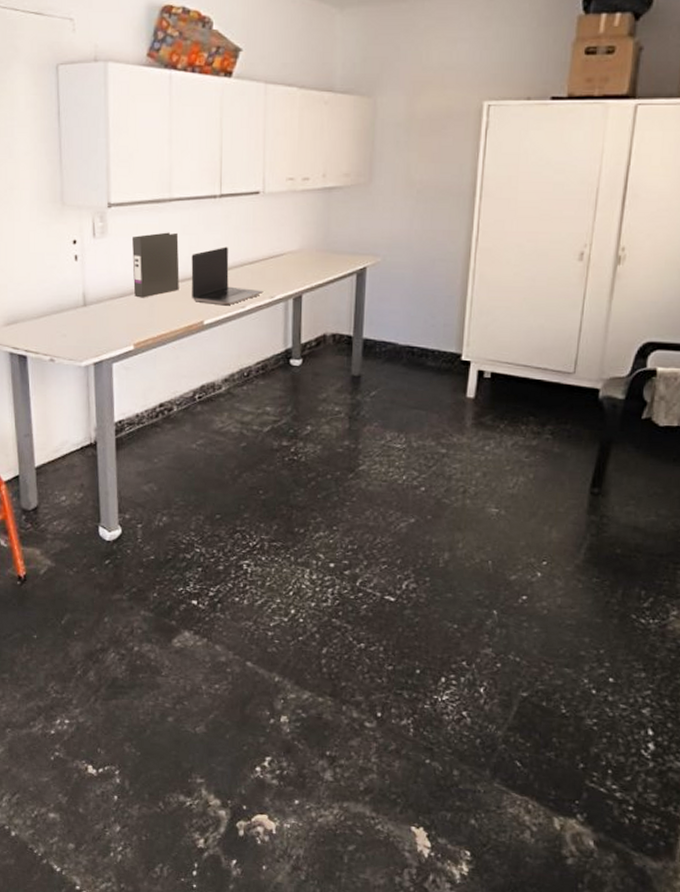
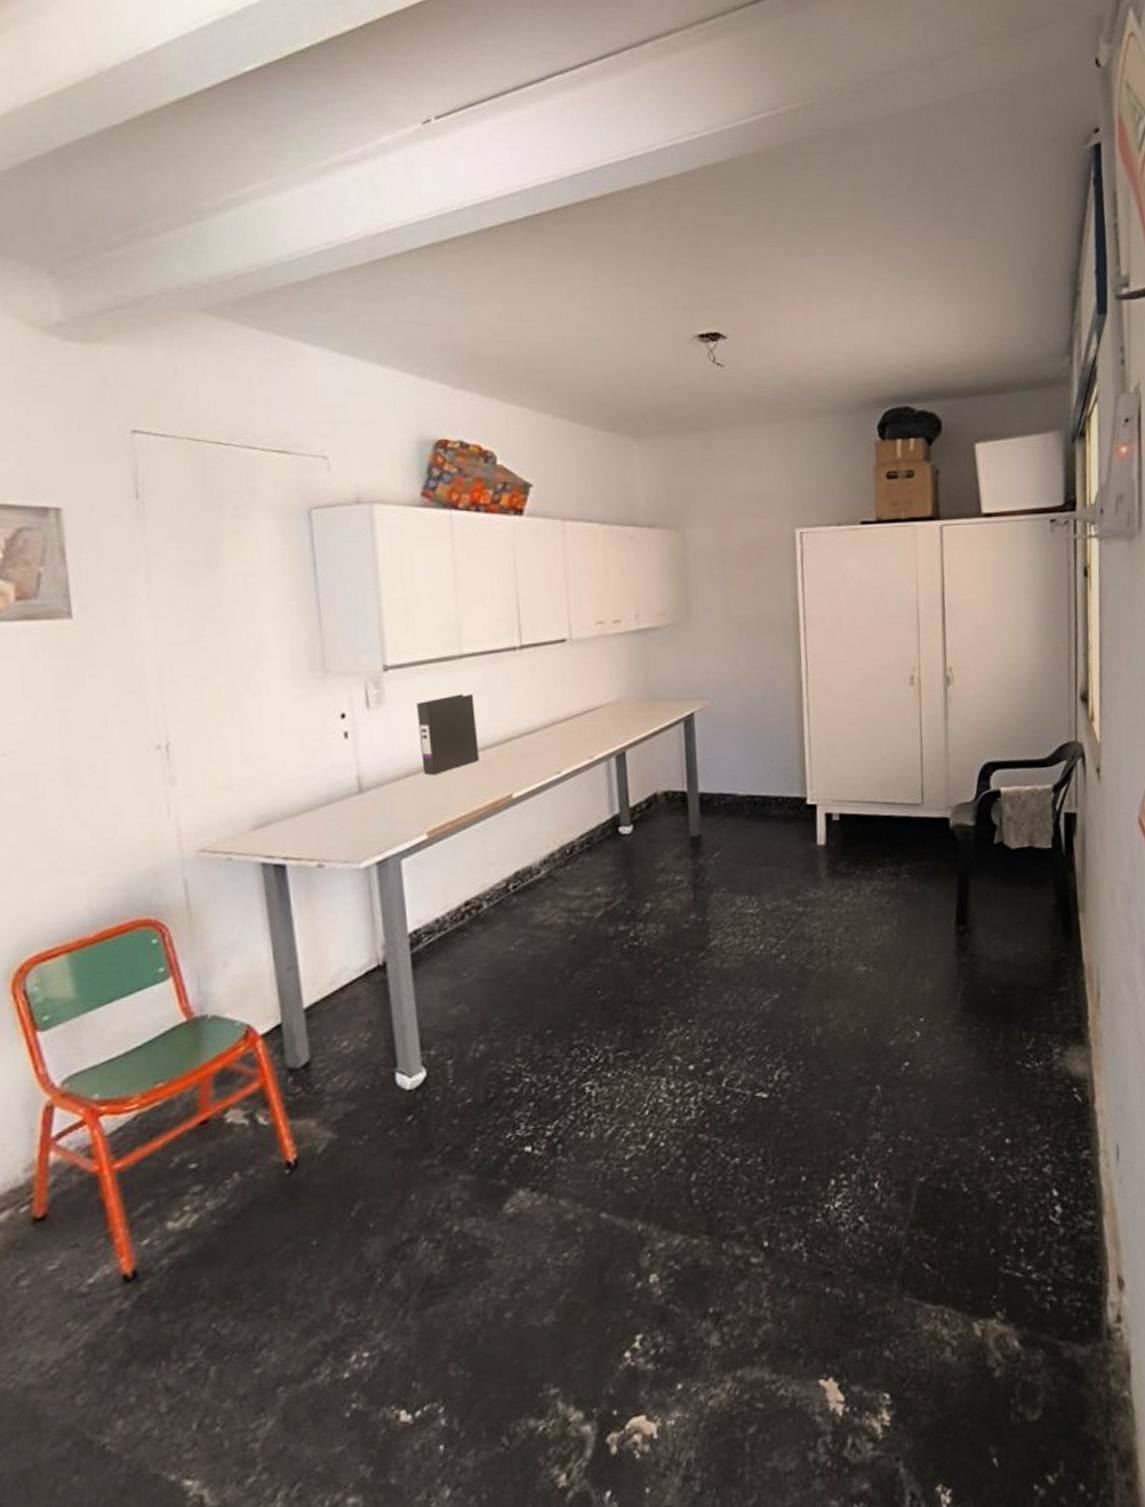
laptop computer: present [191,247,264,306] -> none [491,704,581,774]

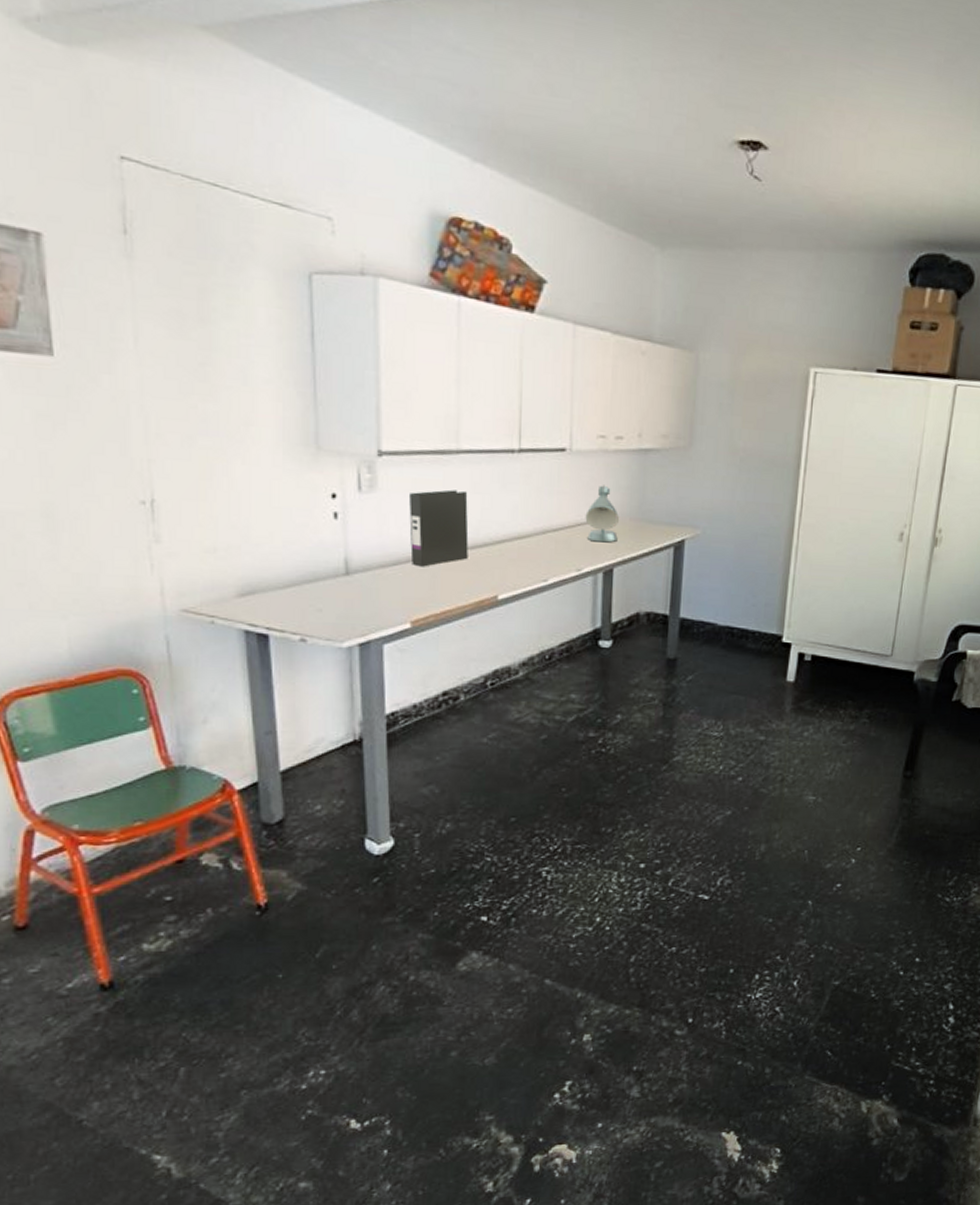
desk lamp: none [592,669,627,727] -> present [585,485,619,543]

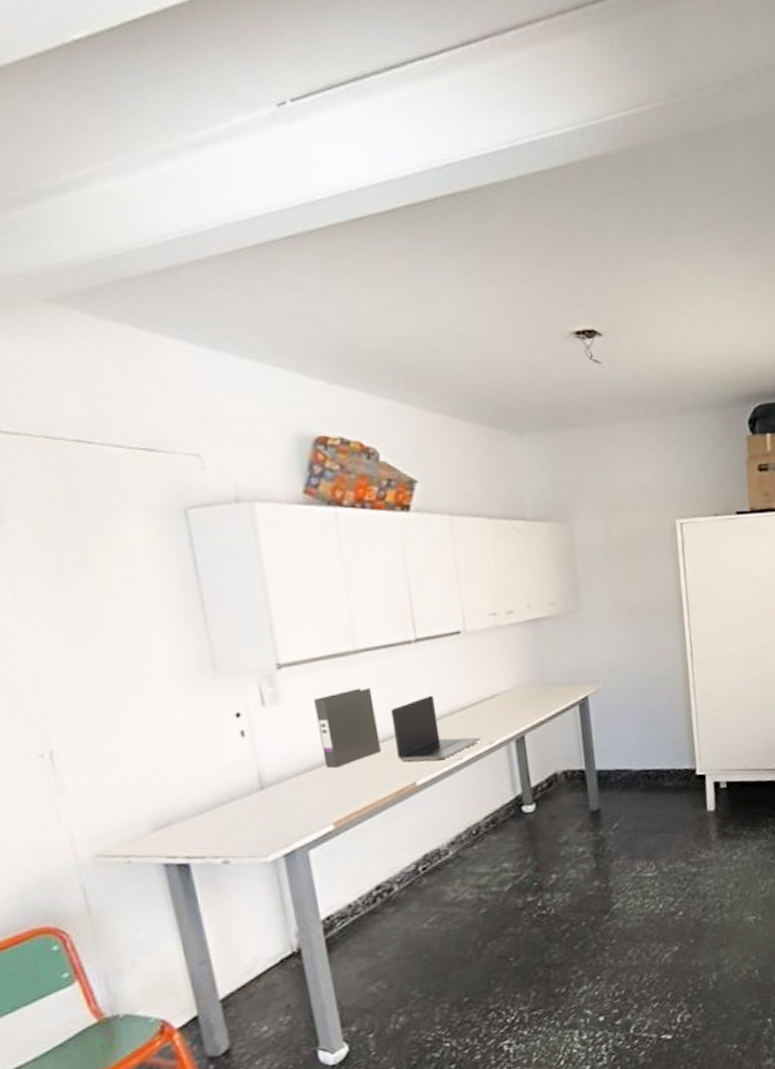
laptop computer: none [483,510,569,579] -> present [391,695,482,762]
desk lamp: present [585,485,619,543] -> none [489,658,524,714]

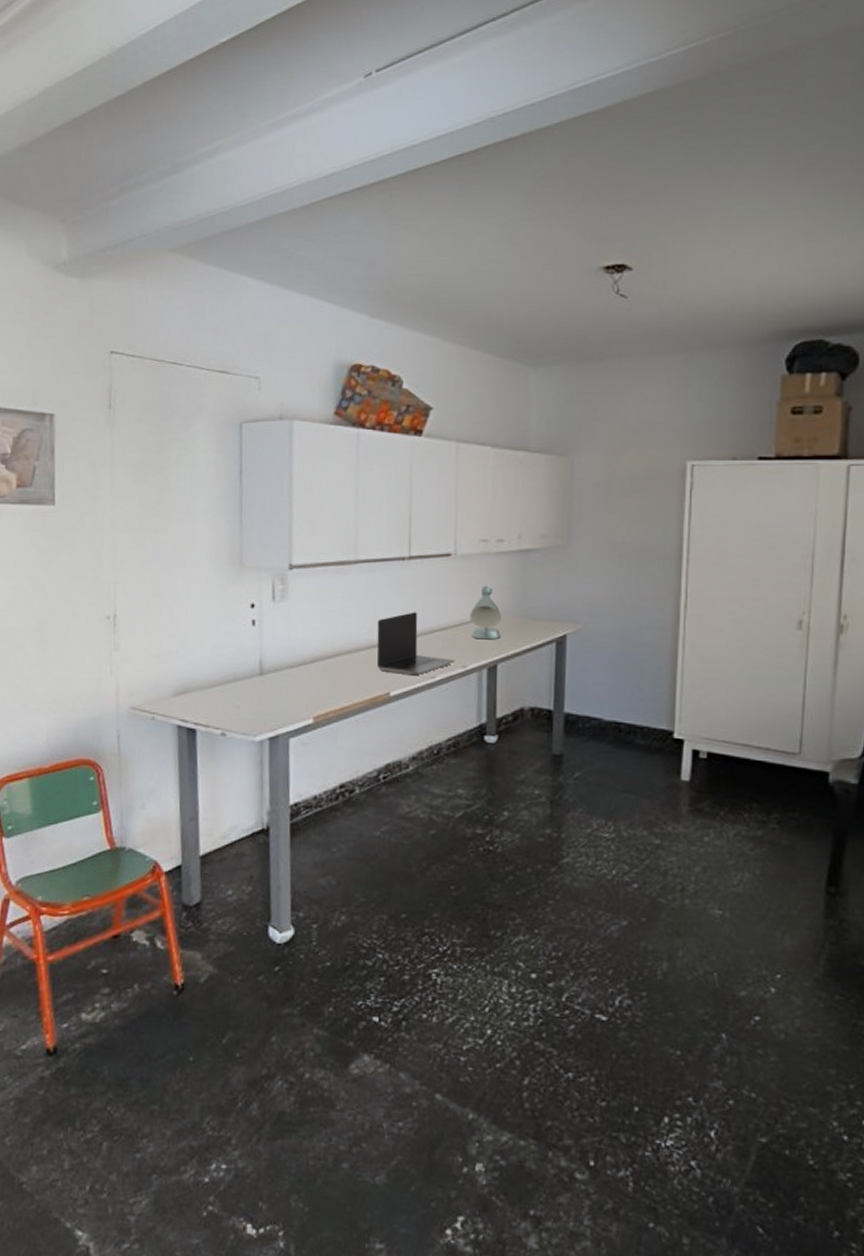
binder: present [314,687,381,768] -> none [314,596,365,667]
desk lamp: none [489,658,524,714] -> present [469,585,501,640]

